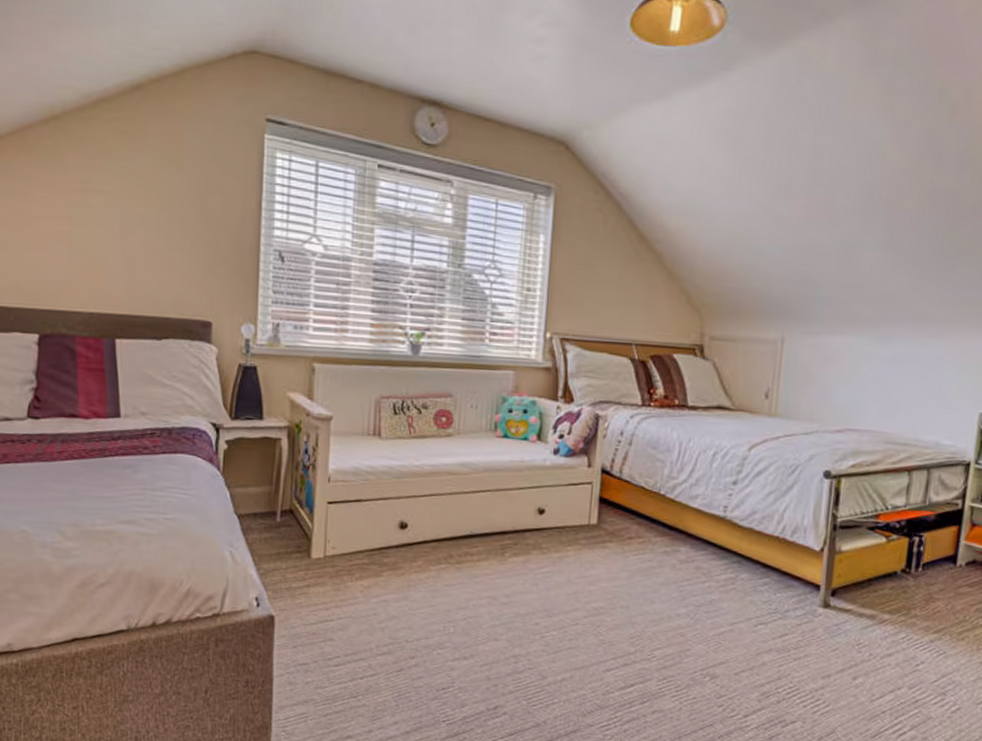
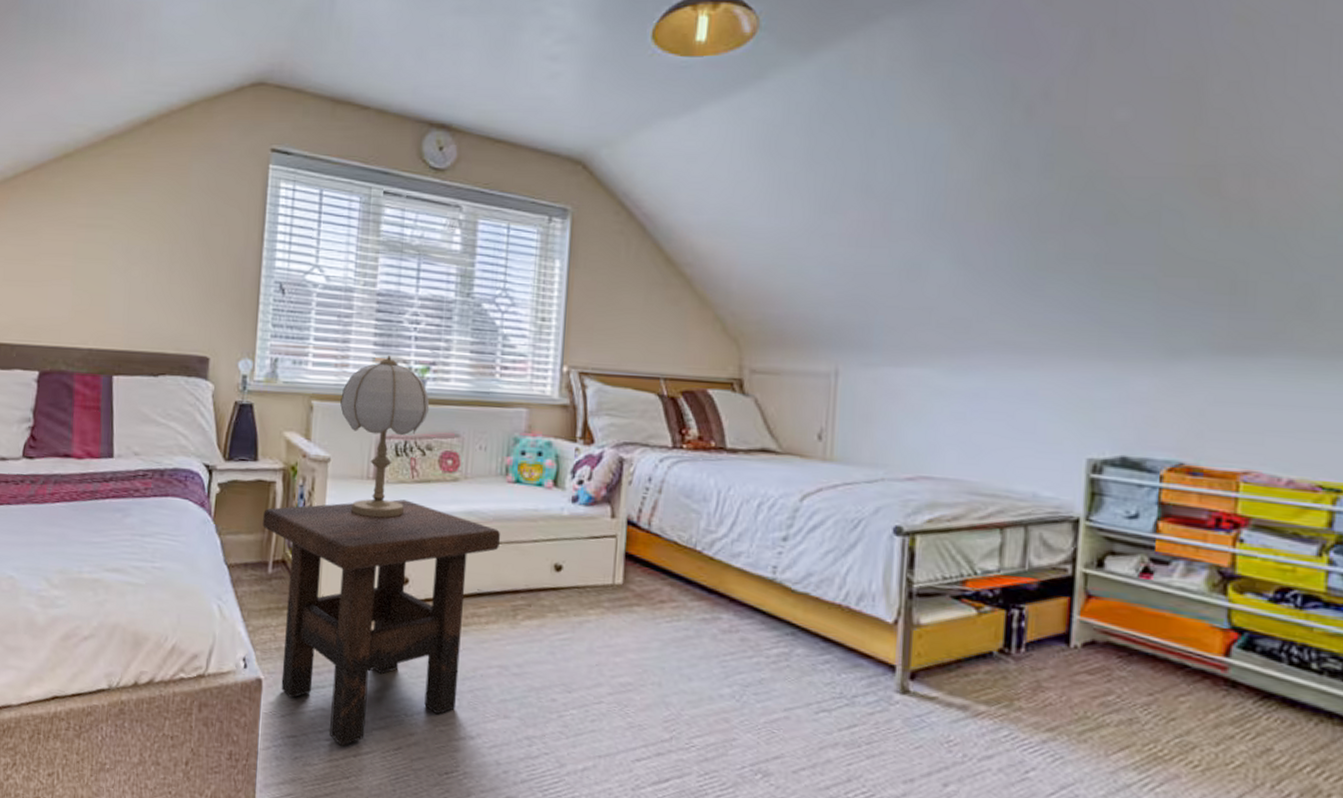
side table: none [270,453,491,671] -> present [263,499,501,746]
table lamp: none [341,322,425,470] -> present [340,356,430,518]

